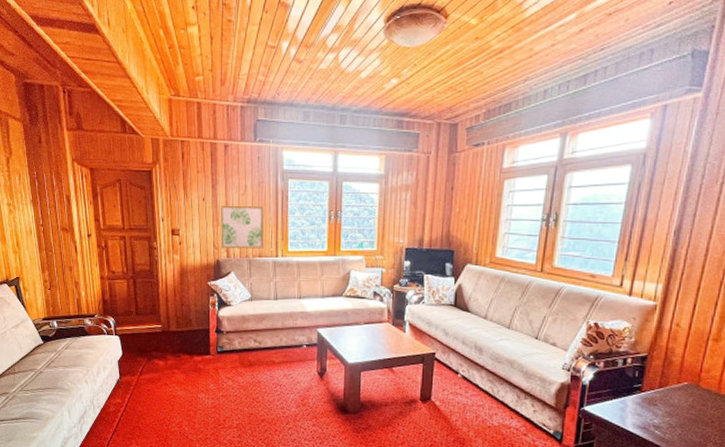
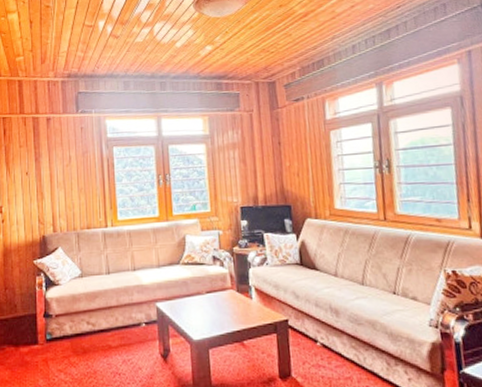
wall art: present [220,205,264,249] -> none [44,176,91,223]

